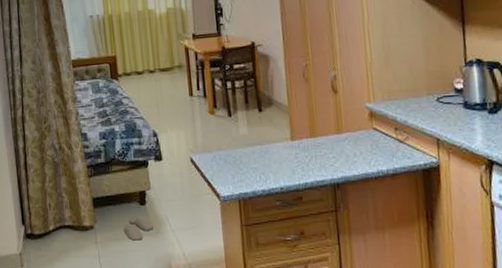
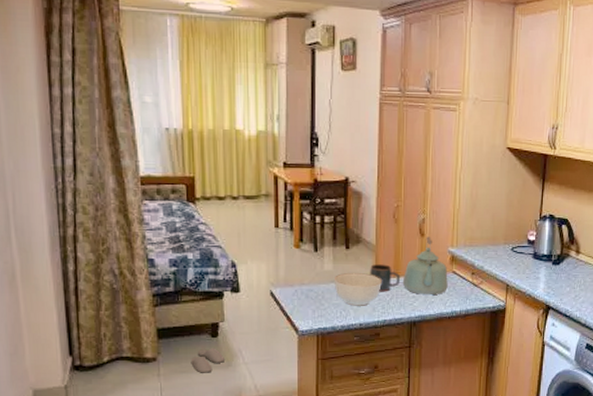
bowl: none [251,134,299,170] -> present [335,272,382,306]
mug: none [284,125,317,154] -> present [369,264,400,292]
kettle: none [320,93,370,155] -> present [402,236,448,296]

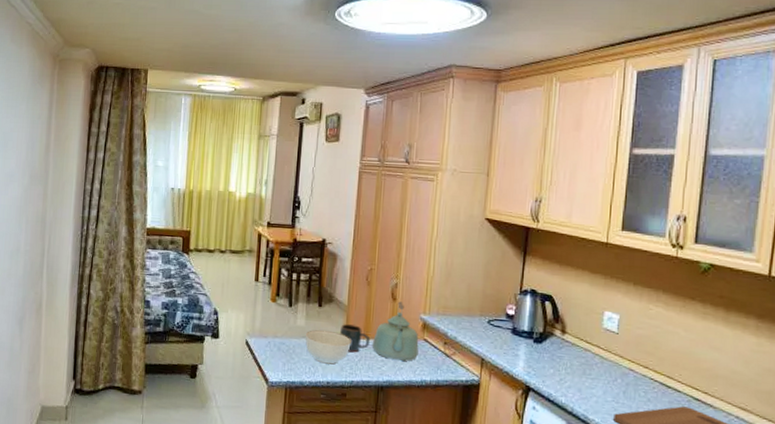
slippers: present [191,348,224,373] -> none [170,388,200,412]

